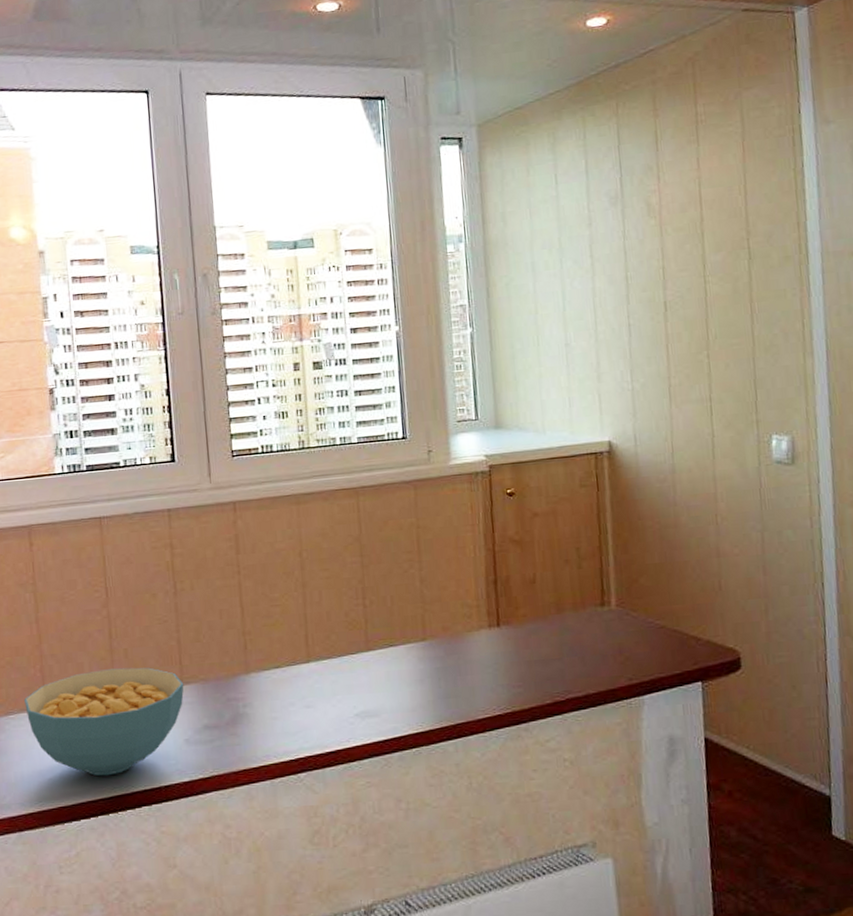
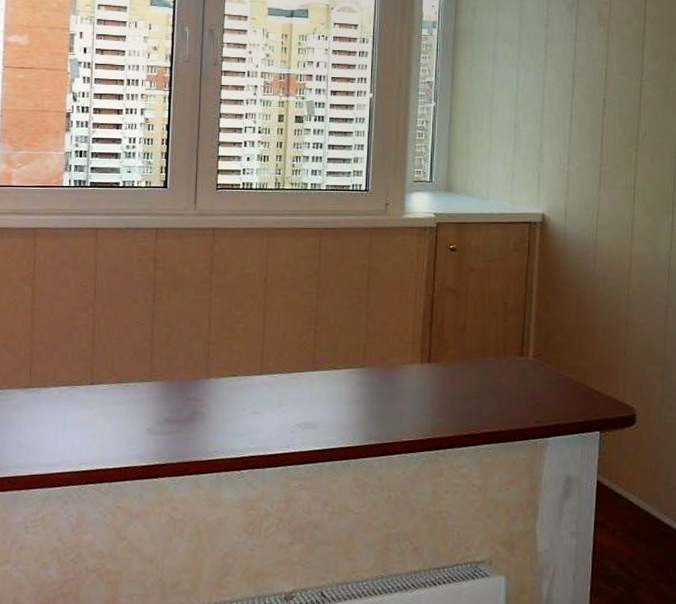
cereal bowl: present [24,667,184,776] -> none [13,360,152,453]

